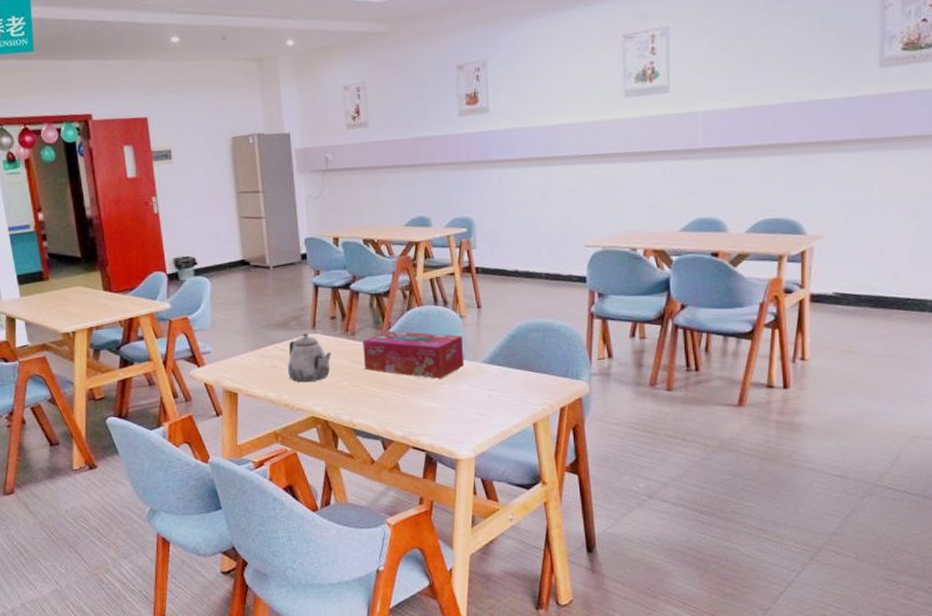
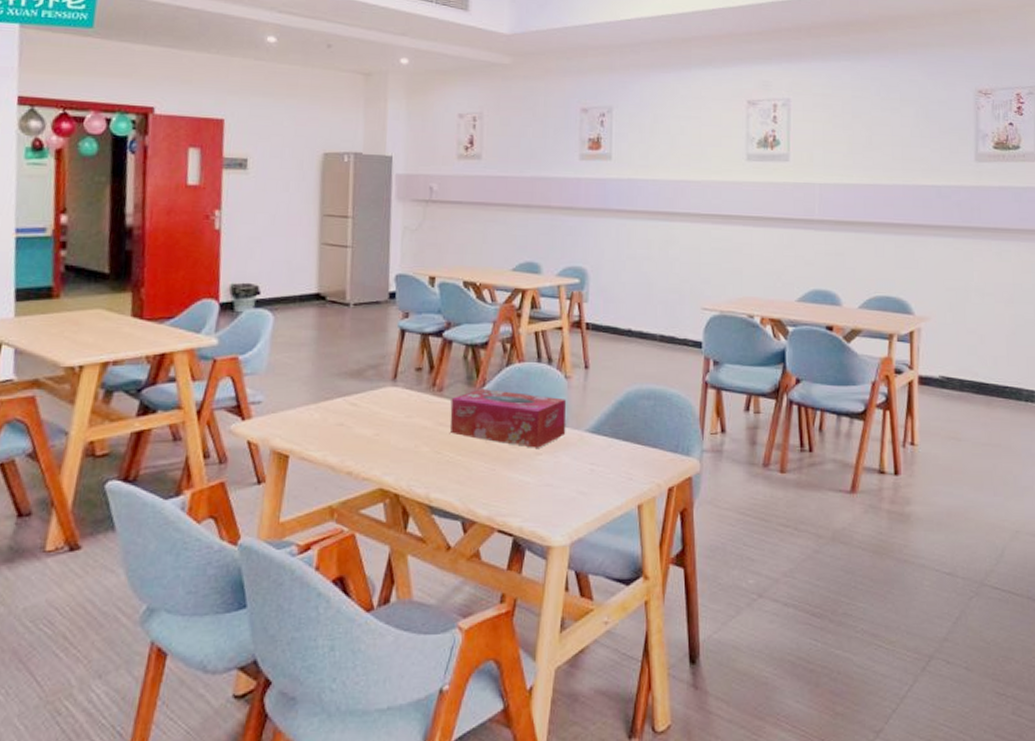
teapot: present [287,334,331,383] -> none [355,386,412,446]

